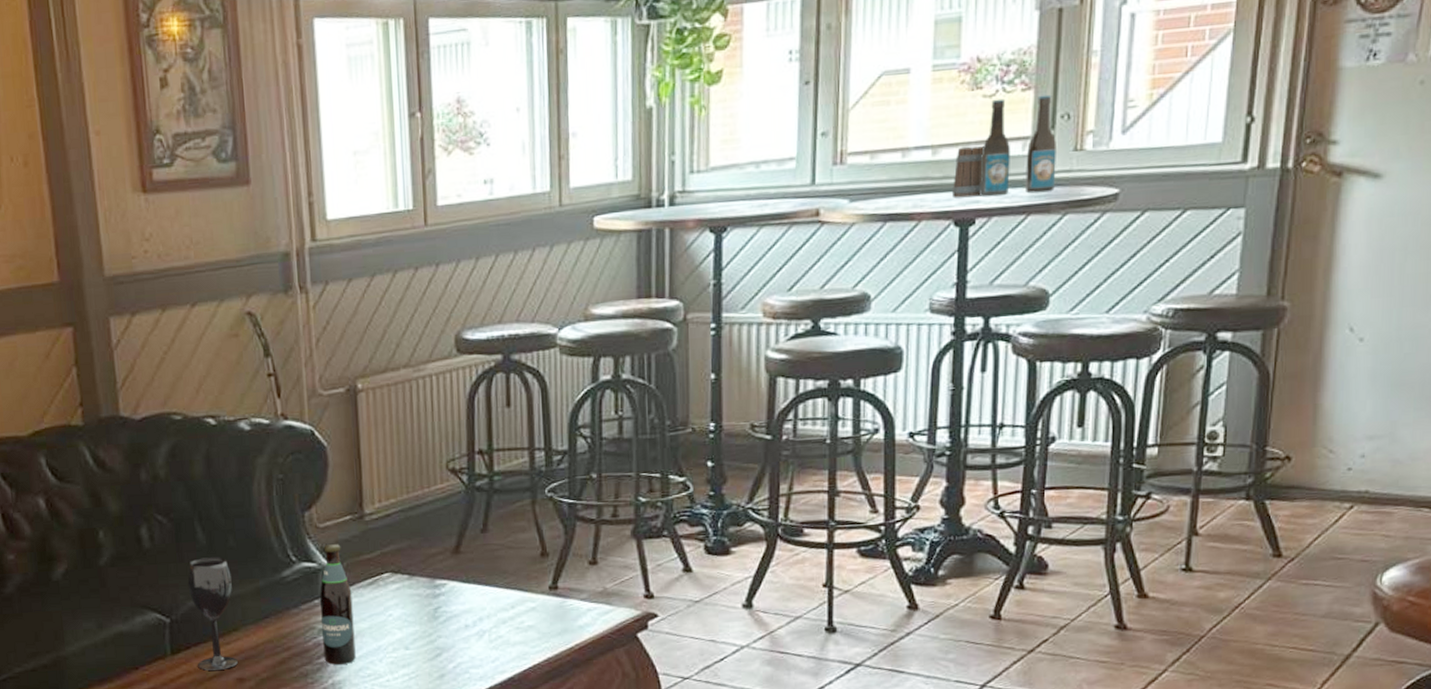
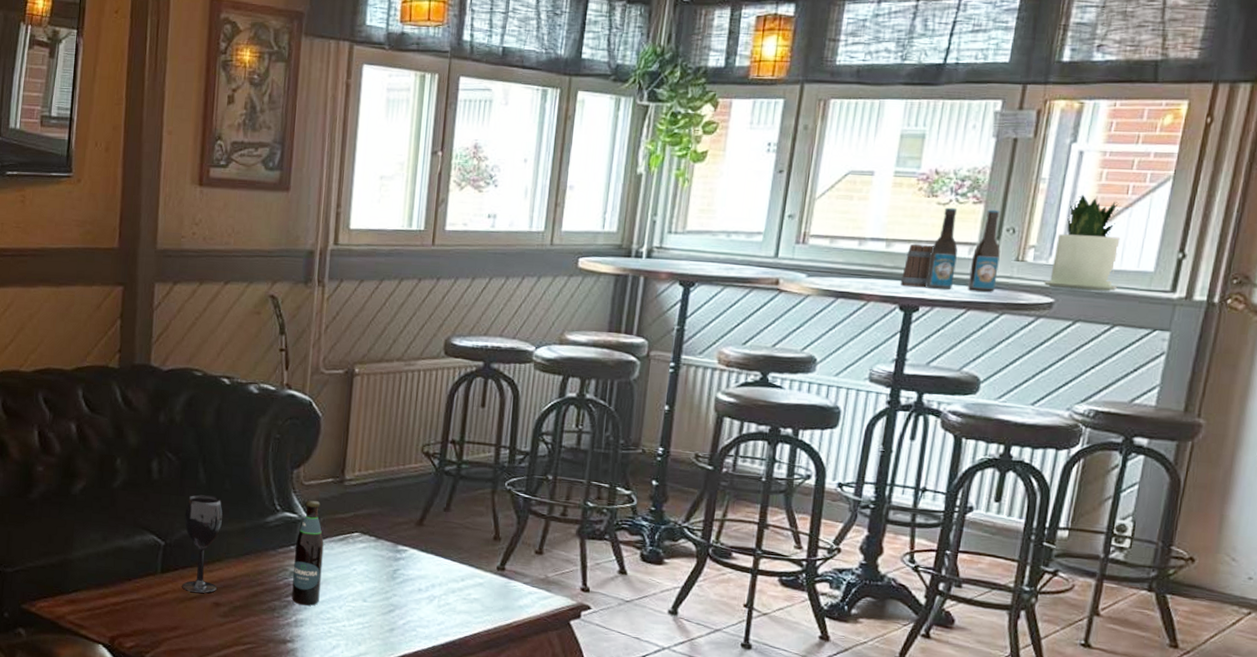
planter: none [1105,63,1186,177] -> present [1043,194,1121,291]

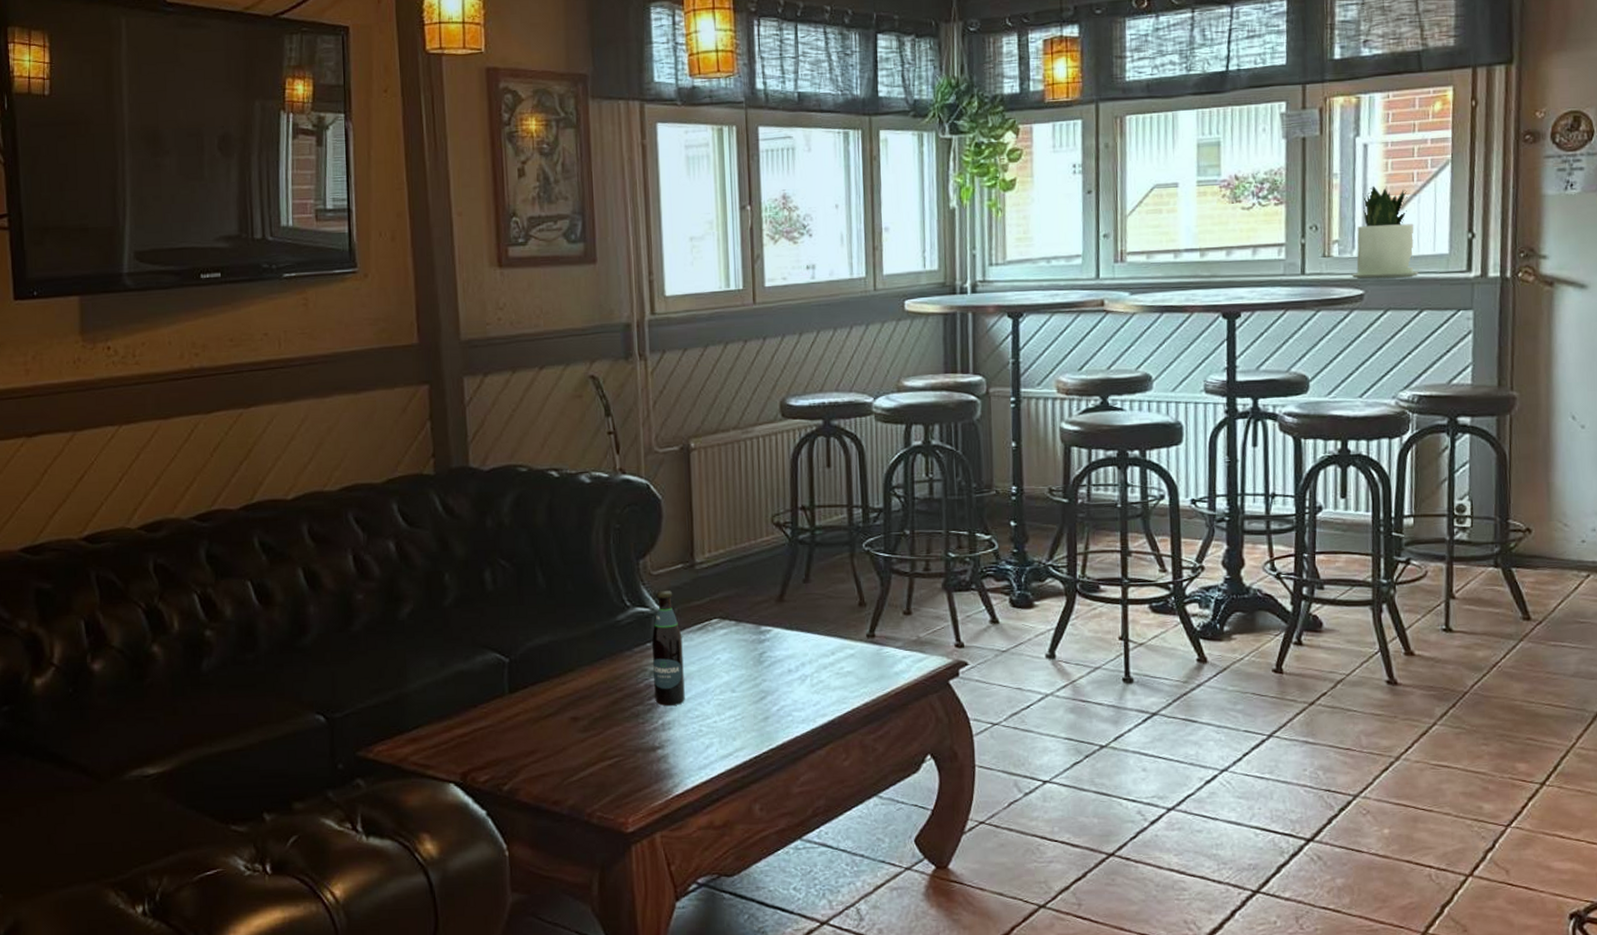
wine glass: present [182,494,224,593] -> none [527,600,574,710]
beer mug: present [900,245,934,288] -> none [1218,251,1245,294]
beer bottle: present [925,207,1000,293] -> none [1242,209,1309,294]

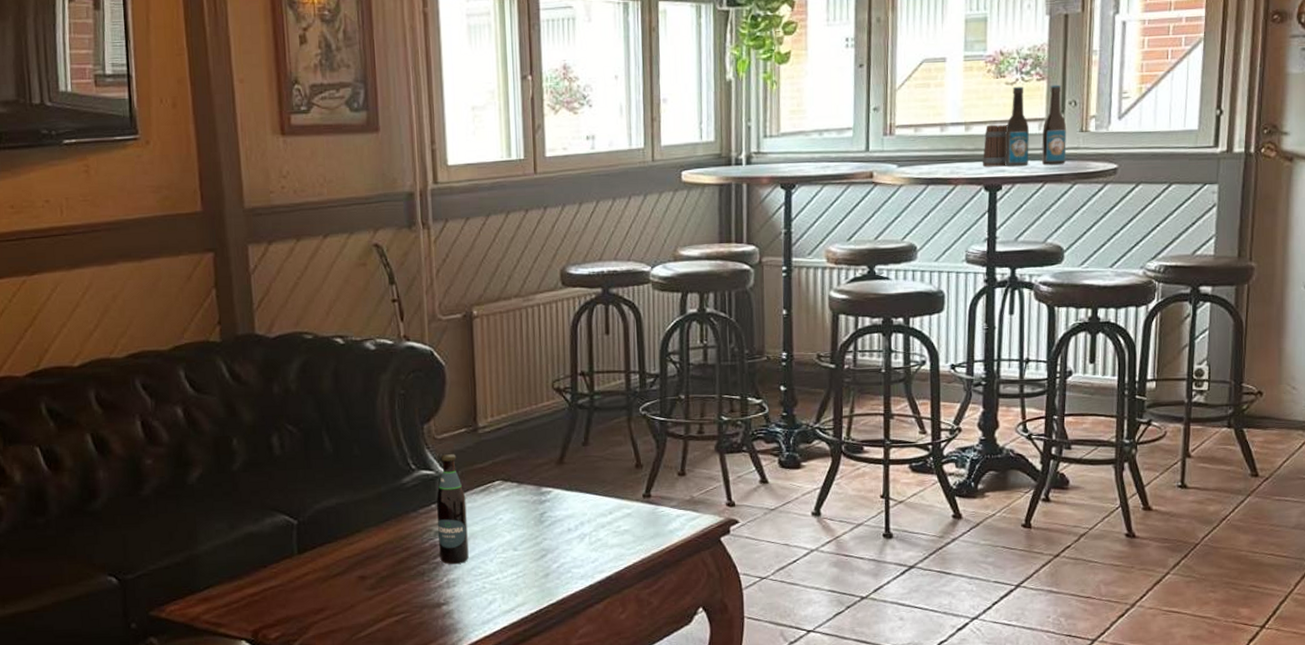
beer mug: none [1218,251,1245,294] -> present [982,125,1008,167]
beer bottle: none [1242,209,1309,294] -> present [1005,84,1067,168]
planter: present [1351,185,1419,280] -> none [1106,62,1170,154]

